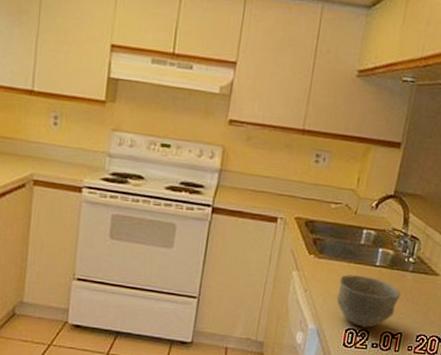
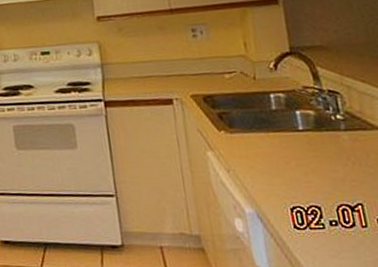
bowl: present [336,274,401,328] -> none [262,144,343,203]

